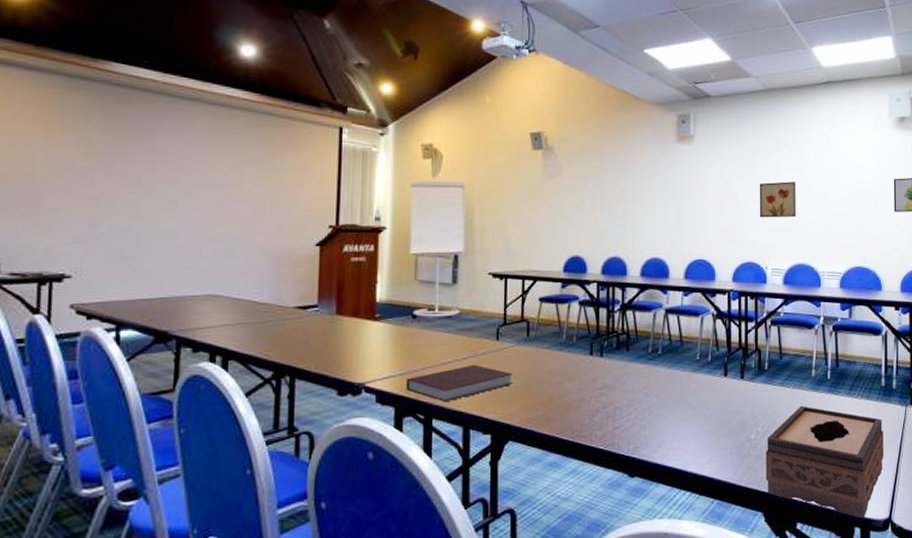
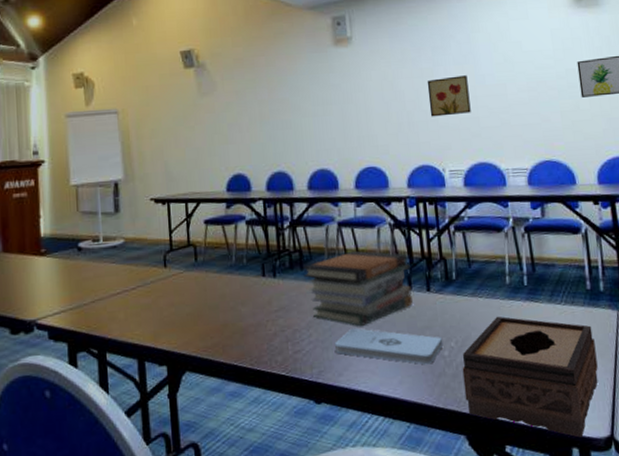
notebook: present [406,364,513,402] -> none [77,294,185,335]
book stack: none [629,337,728,407] -> present [303,250,413,326]
notepad: none [651,408,751,446] -> present [334,328,444,365]

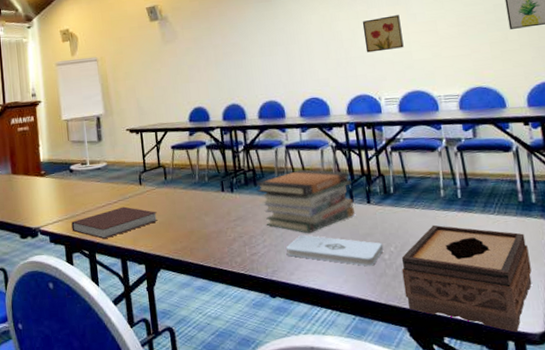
notebook: none [77,294,185,335] -> present [71,206,158,240]

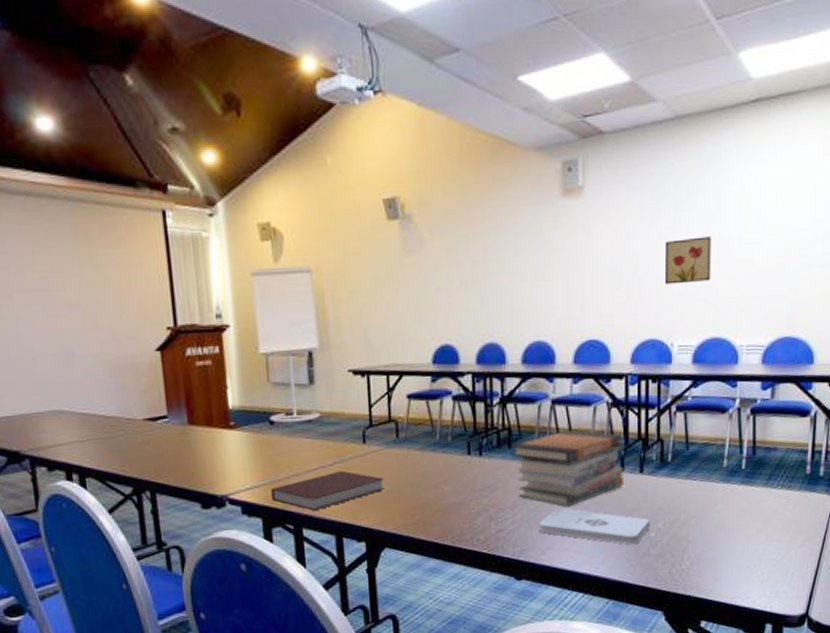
tissue box: present [401,224,532,333] -> none [667,499,805,615]

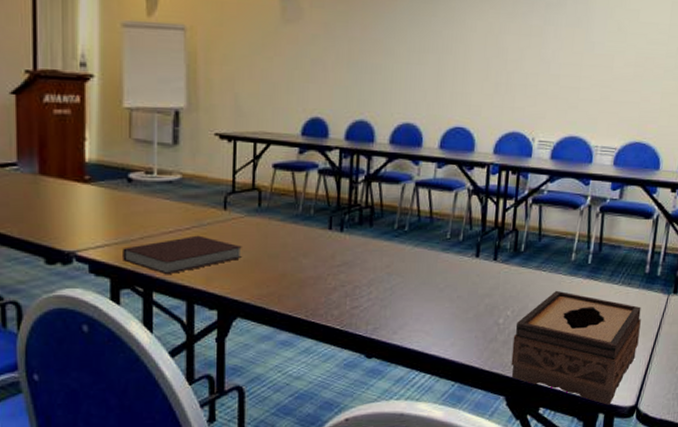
book stack: present [511,430,625,507] -> none [372,213,482,288]
notepad: present [538,508,651,545] -> none [392,289,501,330]
wall art: present [664,236,711,285] -> none [530,39,577,82]
tissue box: none [667,499,805,615] -> present [511,290,641,405]

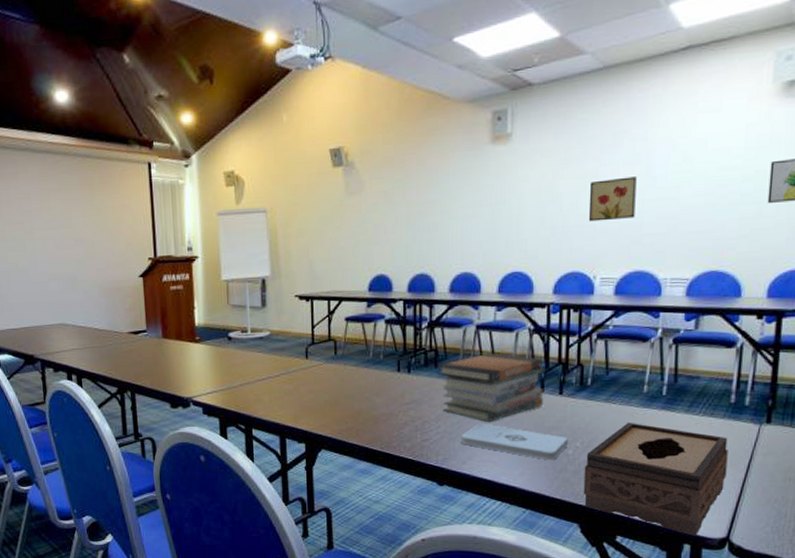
notebook: present [123,235,242,275] -> none [227,381,323,415]
book stack: none [372,213,482,288] -> present [437,353,545,422]
notepad: none [392,289,501,330] -> present [460,423,569,461]
wall art: none [530,39,577,82] -> present [588,176,637,222]

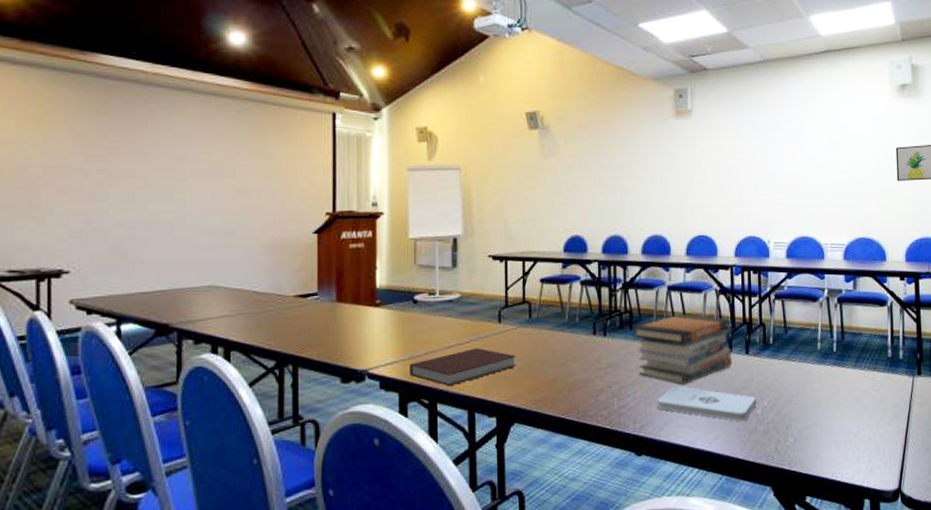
notebook: none [227,381,323,415] -> present [410,348,516,387]
tissue box: present [583,422,728,536] -> none [772,378,892,490]
wall art: present [588,176,637,222] -> none [759,154,798,191]

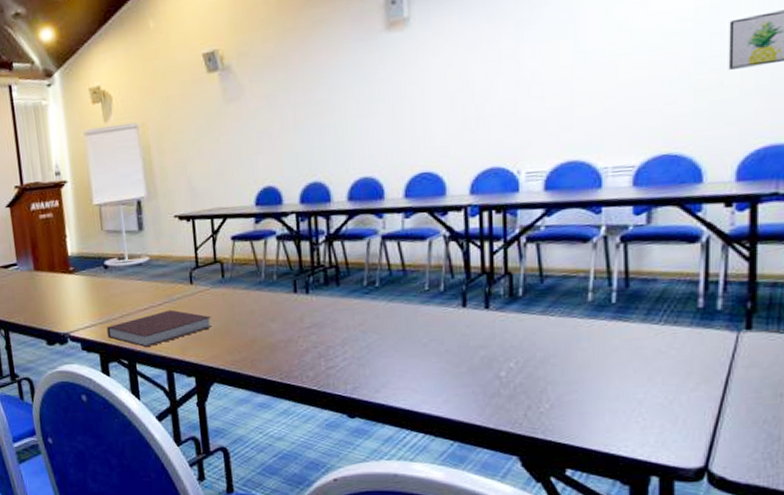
book stack: present [632,313,732,384] -> none [339,265,466,344]
notepad: present [657,386,757,422] -> none [371,346,500,385]

